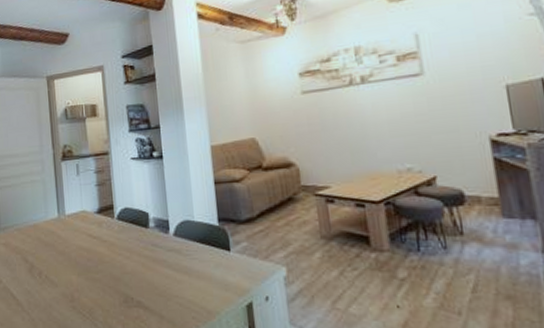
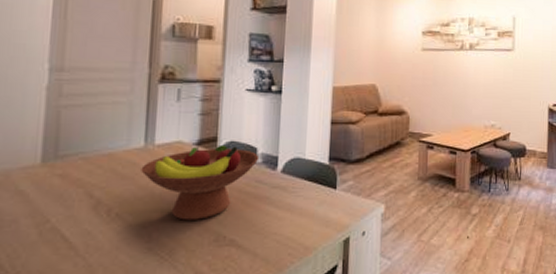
fruit bowl: none [58,211,152,282] -> present [141,144,260,220]

